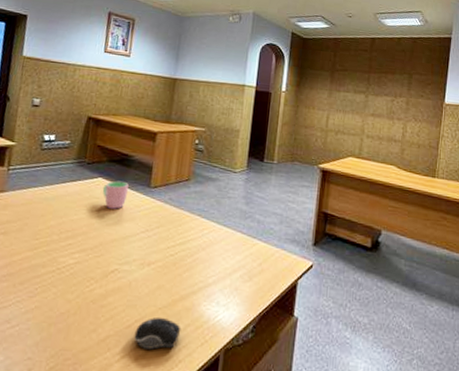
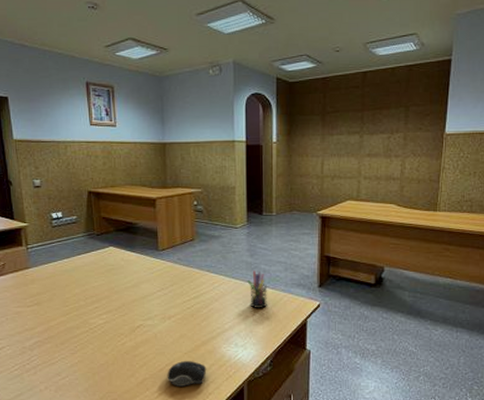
cup: present [102,181,129,209] -> none [115,248,139,273]
pen holder: none [239,220,259,263] -> present [247,270,267,308]

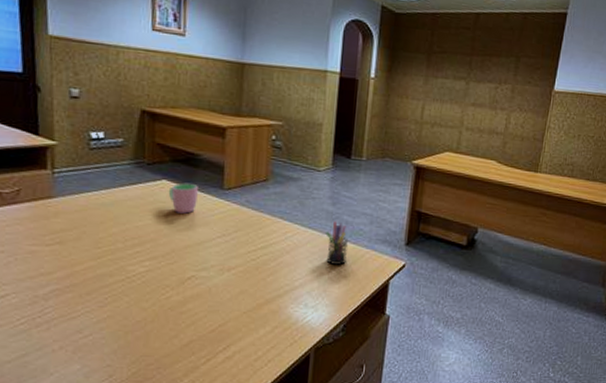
cup: none [115,248,139,273] -> present [168,183,198,214]
computer mouse: present [167,360,207,387] -> none [219,320,269,351]

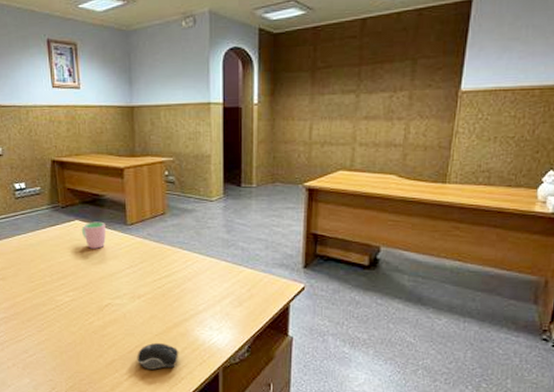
computer mouse: none [219,320,269,351] -> present [137,342,179,370]
pen holder: present [326,221,348,265] -> none [223,248,245,289]

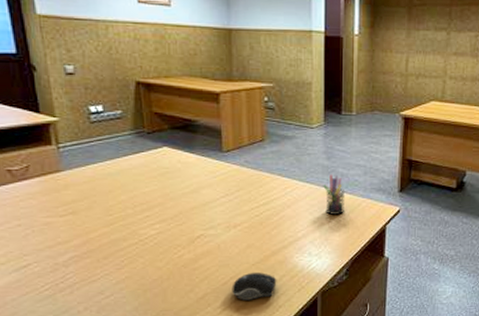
cup: present [81,221,106,249] -> none [170,148,199,177]
pen holder: none [223,248,245,289] -> present [323,174,344,215]

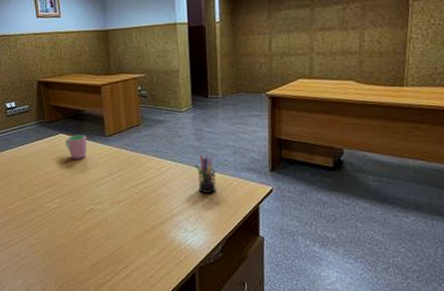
cup: none [170,148,199,177] -> present [65,134,87,159]
computer mouse: present [232,272,277,301] -> none [118,244,157,270]

